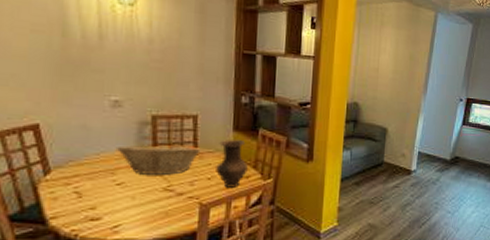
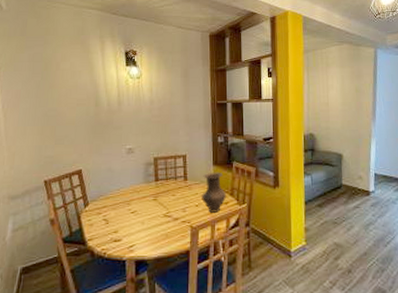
fruit basket: present [117,144,201,175] -> none [131,179,190,204]

